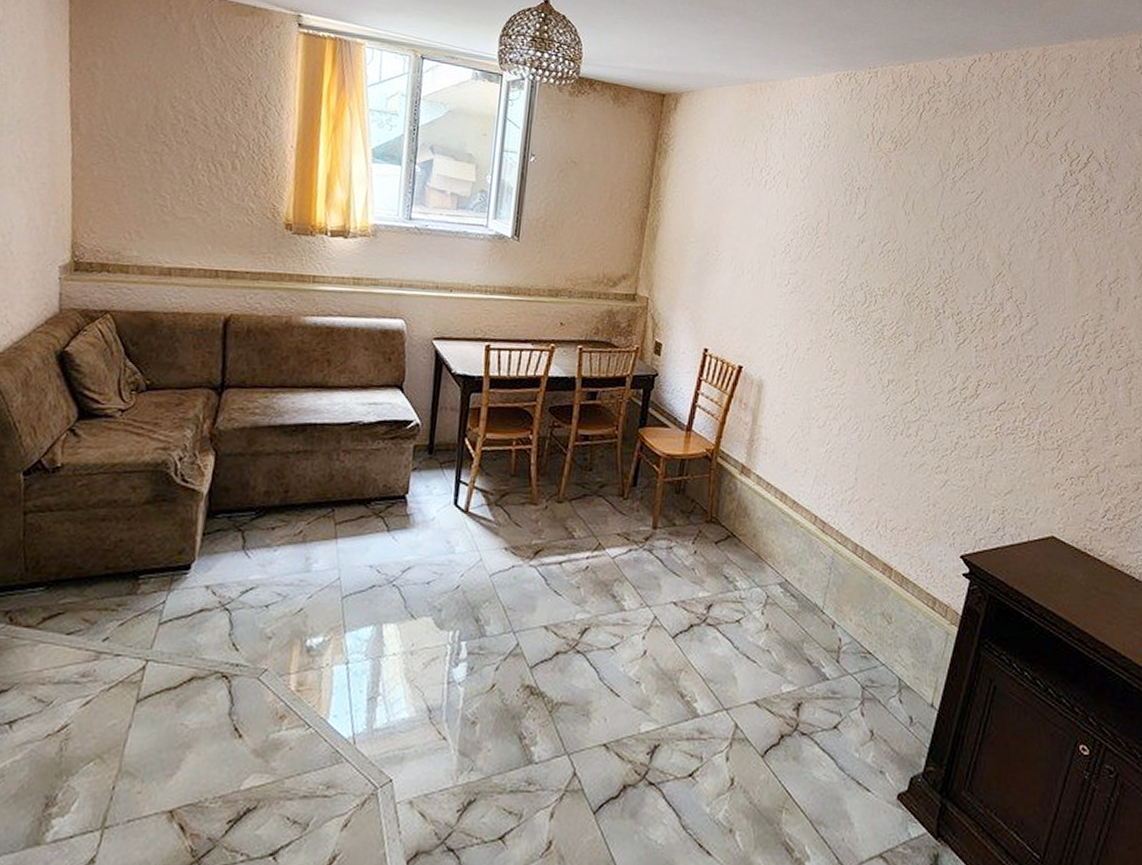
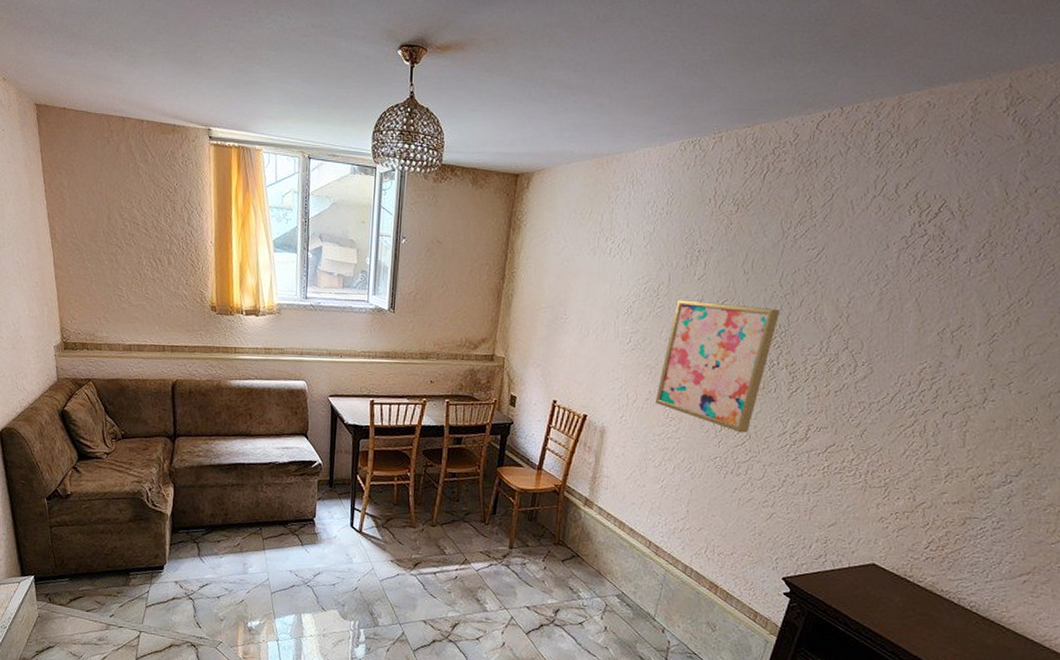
wall art: none [818,239,943,389] -> present [655,300,780,433]

